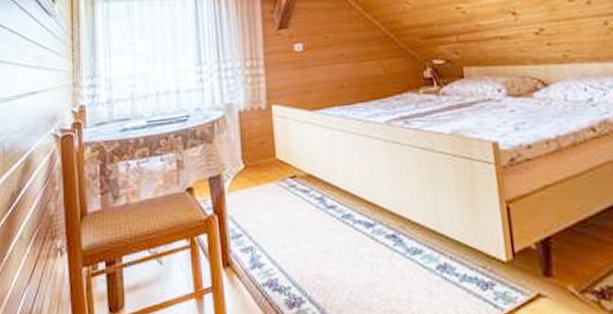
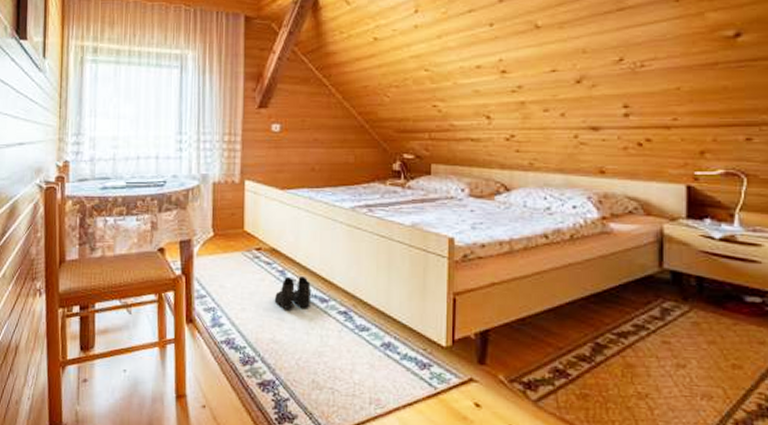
boots: none [316,201,355,239] -> present [275,276,311,309]

